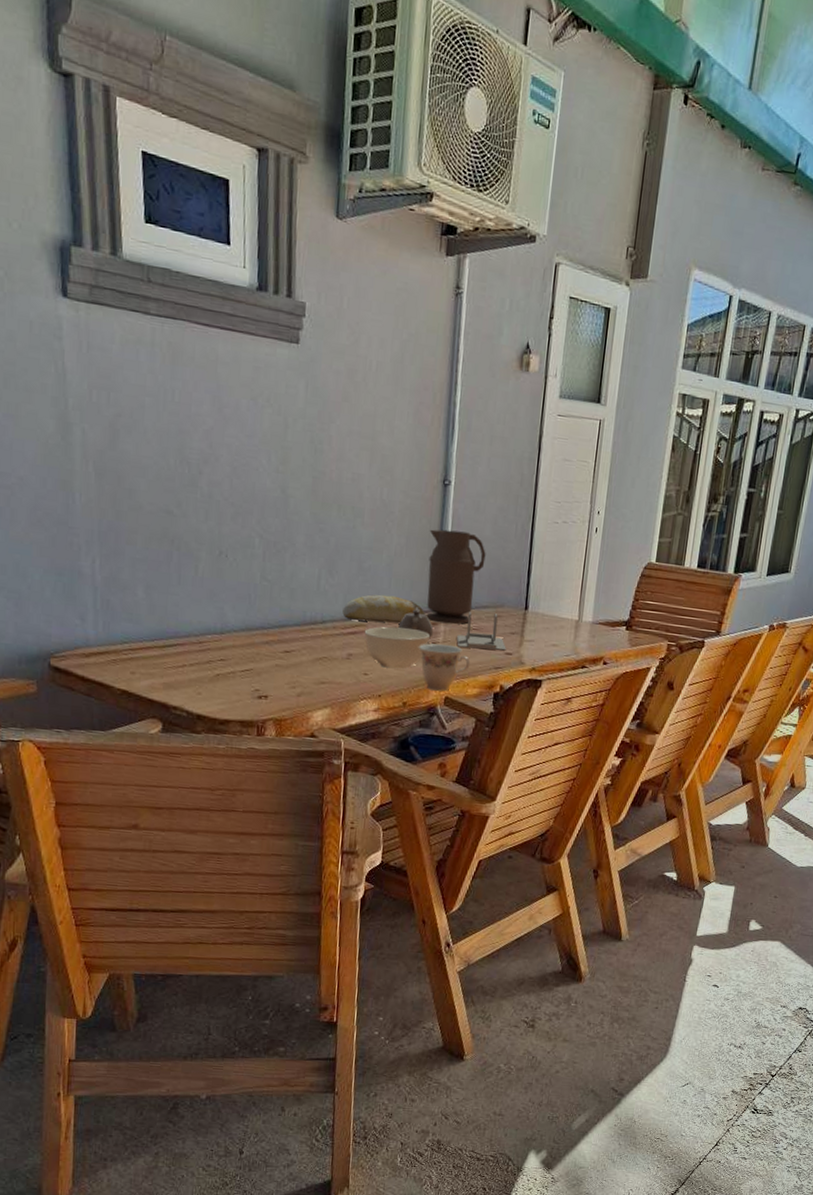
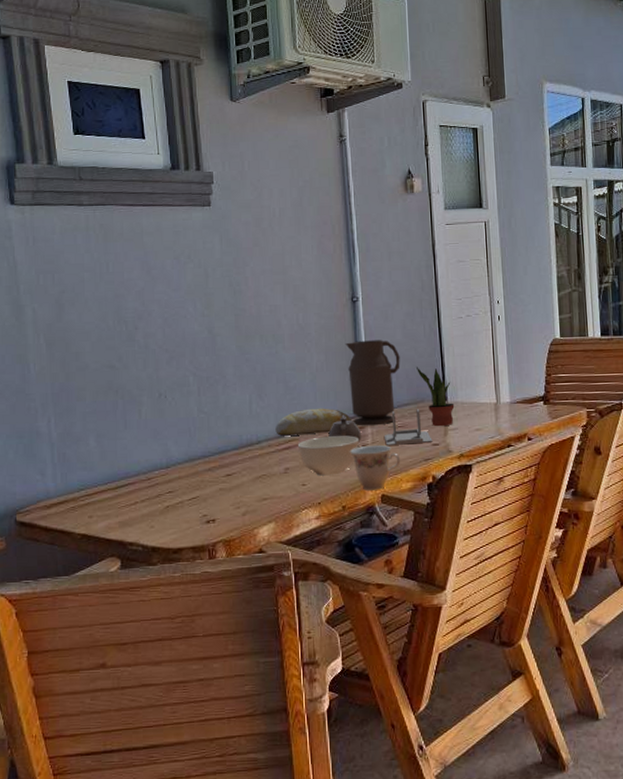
potted plant: none [500,568,535,636] -> present [415,367,455,426]

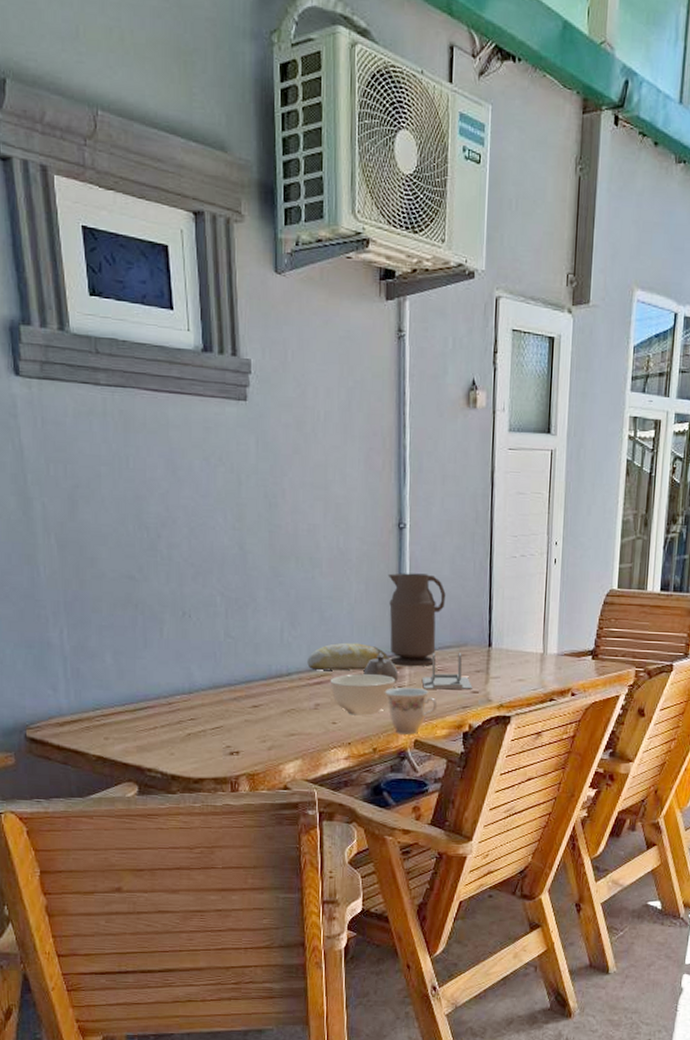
potted plant: present [415,367,455,426] -> none [461,607,499,673]

